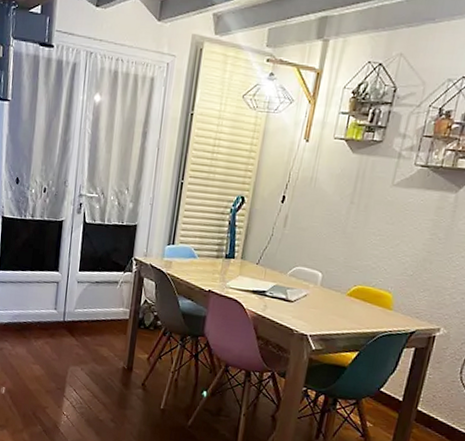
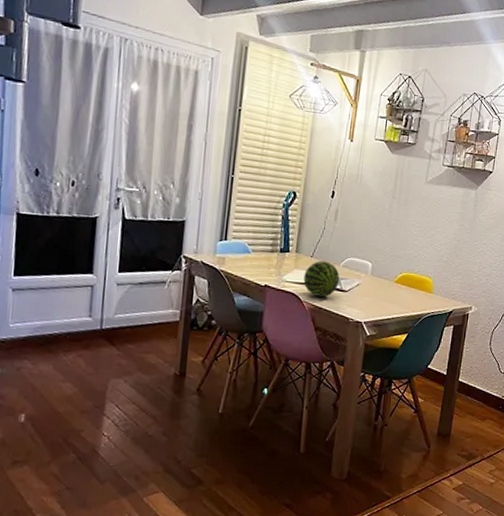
fruit: none [247,268,286,306] -> present [303,261,340,297]

